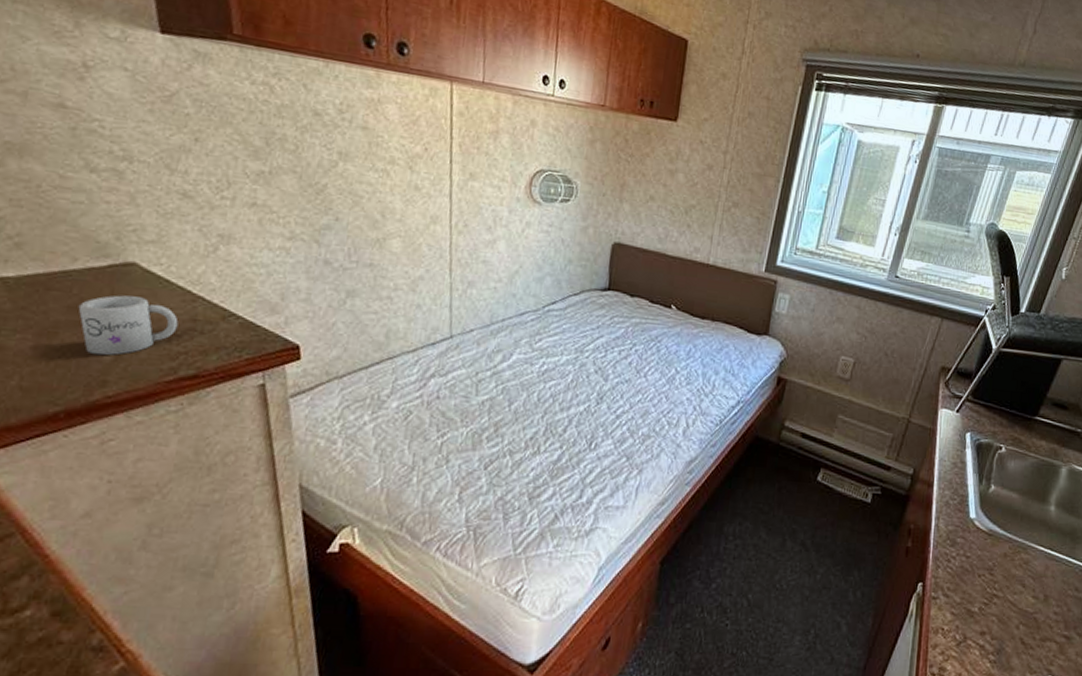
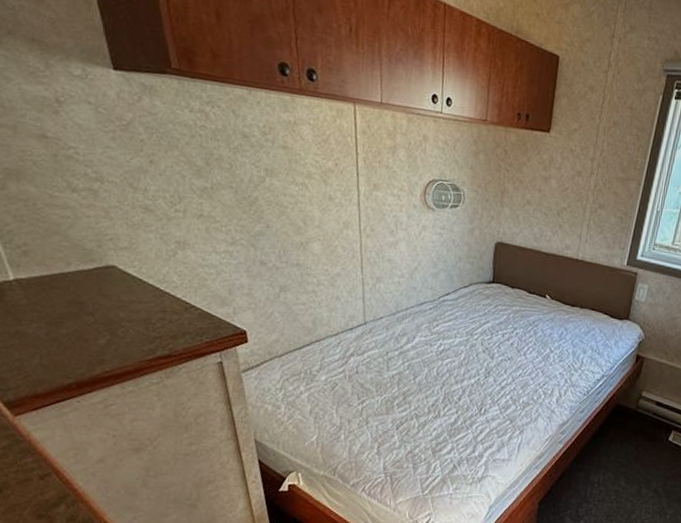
mug: present [78,295,179,356] -> none [76,292,152,340]

